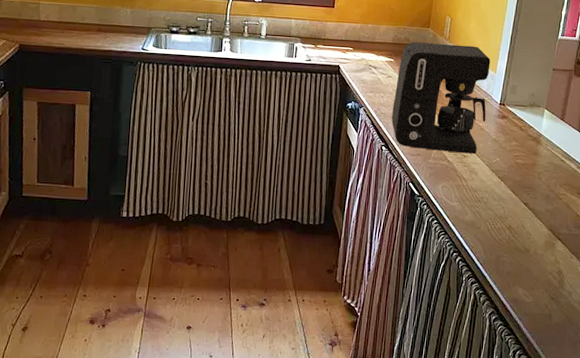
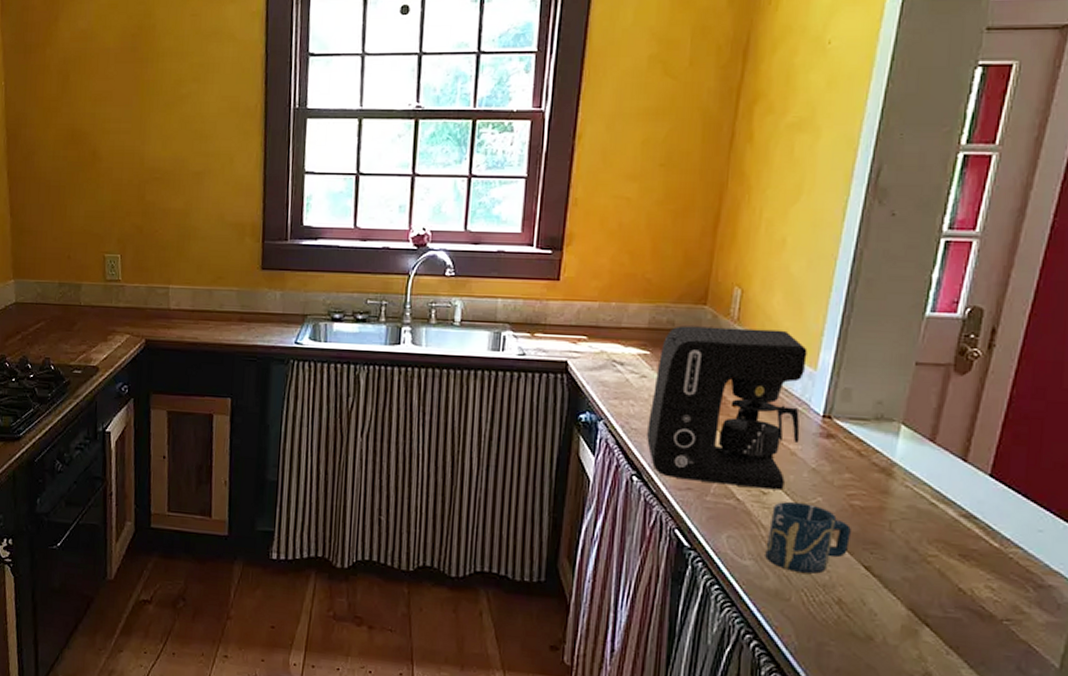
cup: none [465,162,516,209] -> present [765,502,851,574]

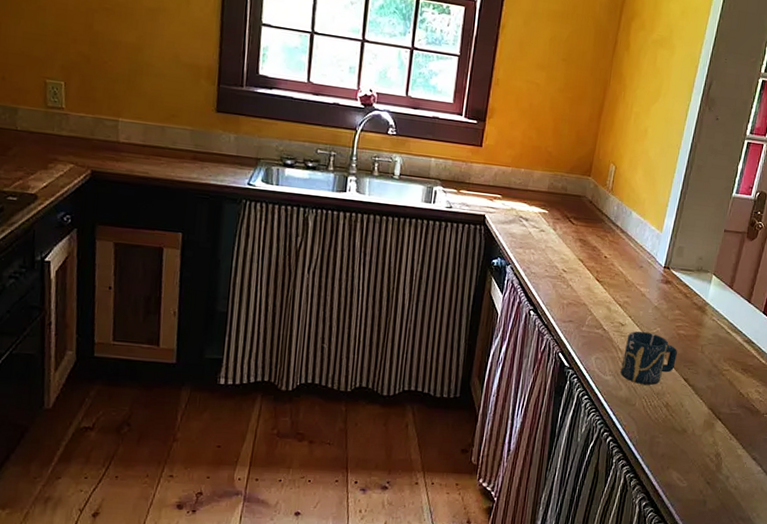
coffee maker: present [647,325,808,491] -> none [542,191,657,323]

